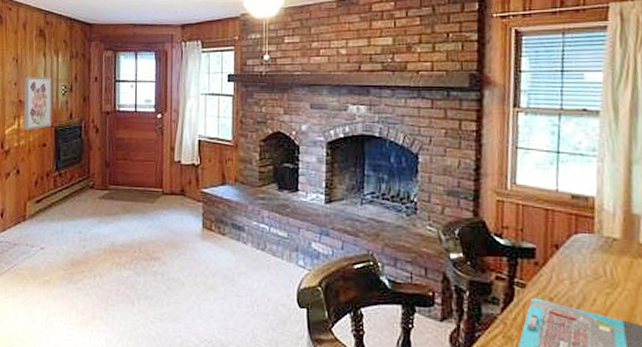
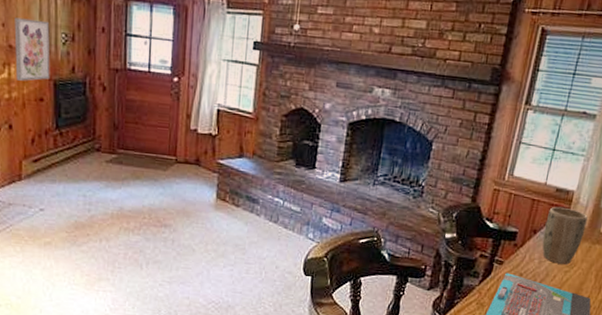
plant pot: none [567,215,620,285] -> present [542,206,588,264]

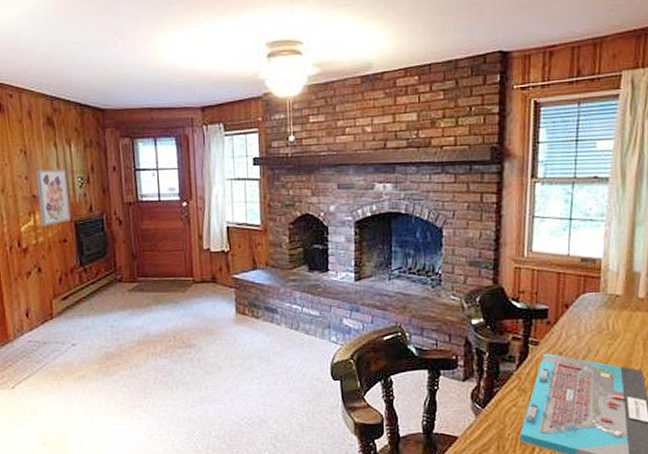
plant pot: present [542,206,588,264] -> none [576,276,622,337]

